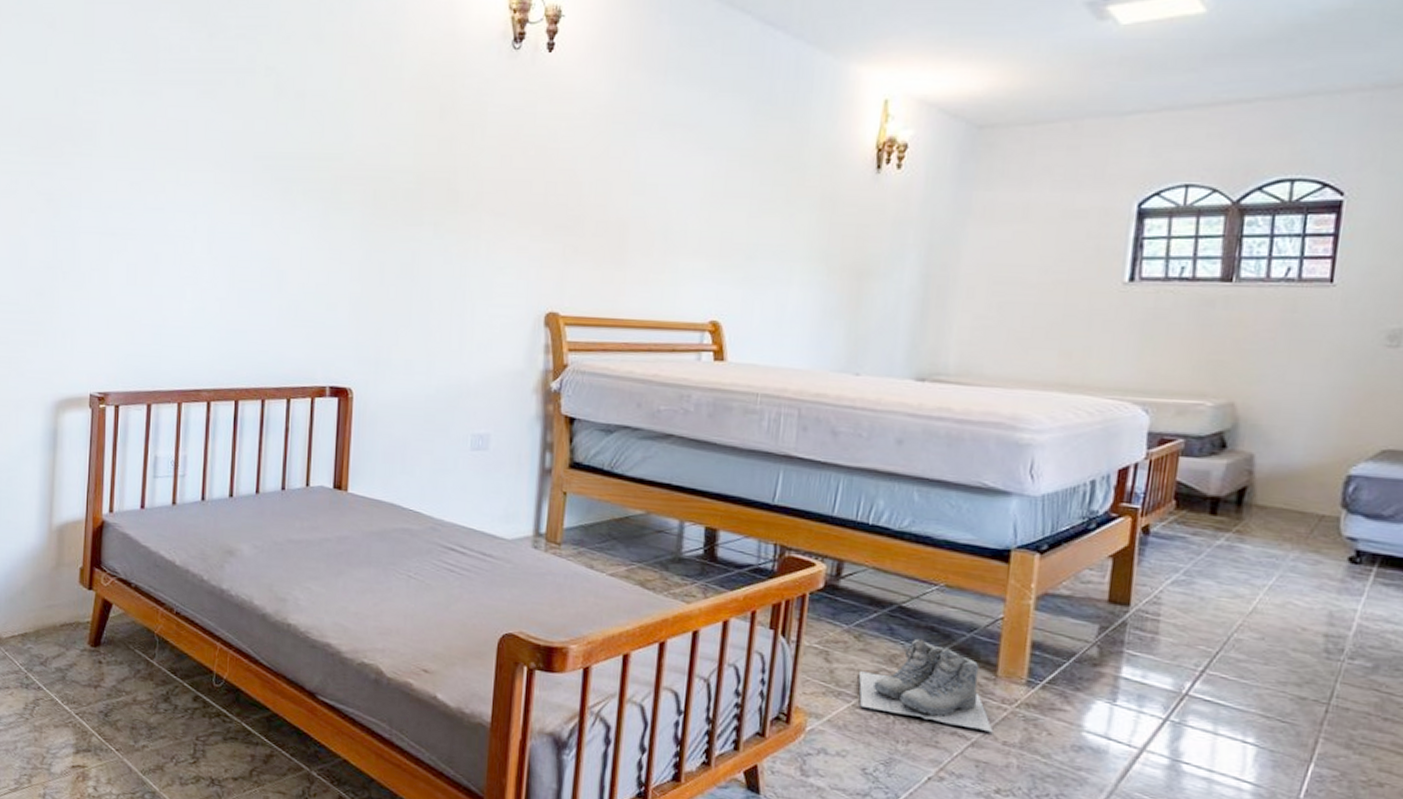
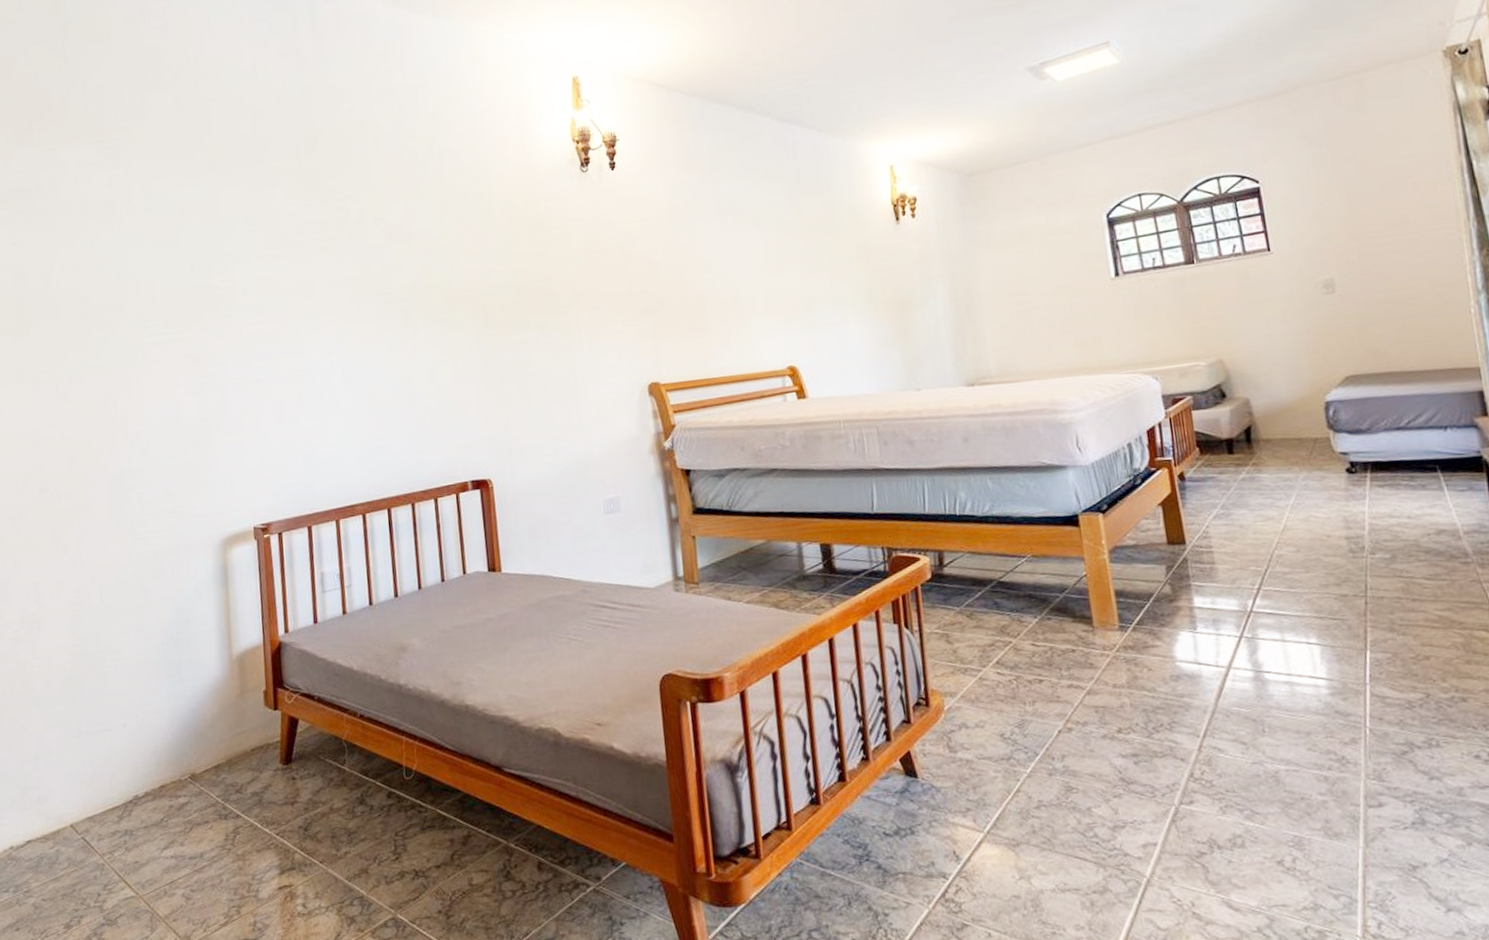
boots: present [858,638,994,733] -> none [977,607,1103,679]

